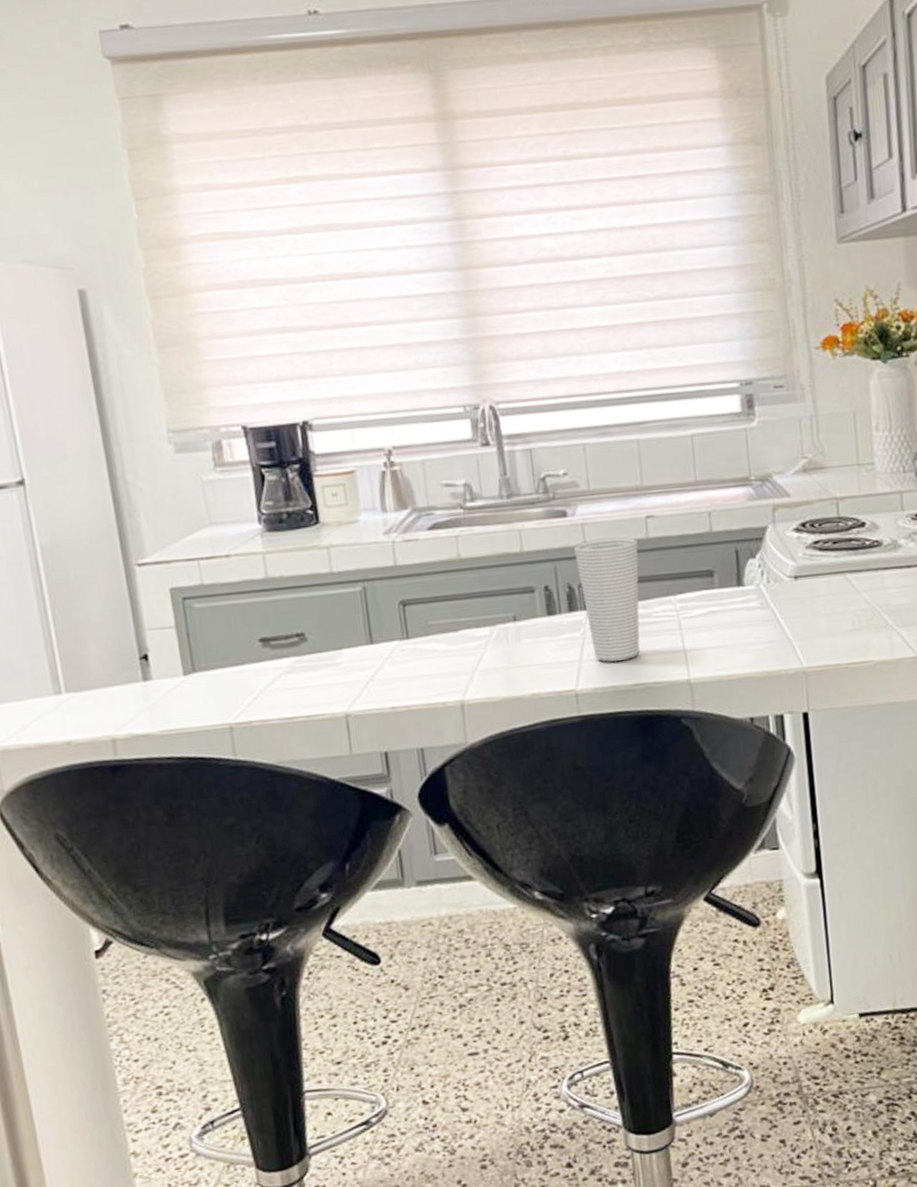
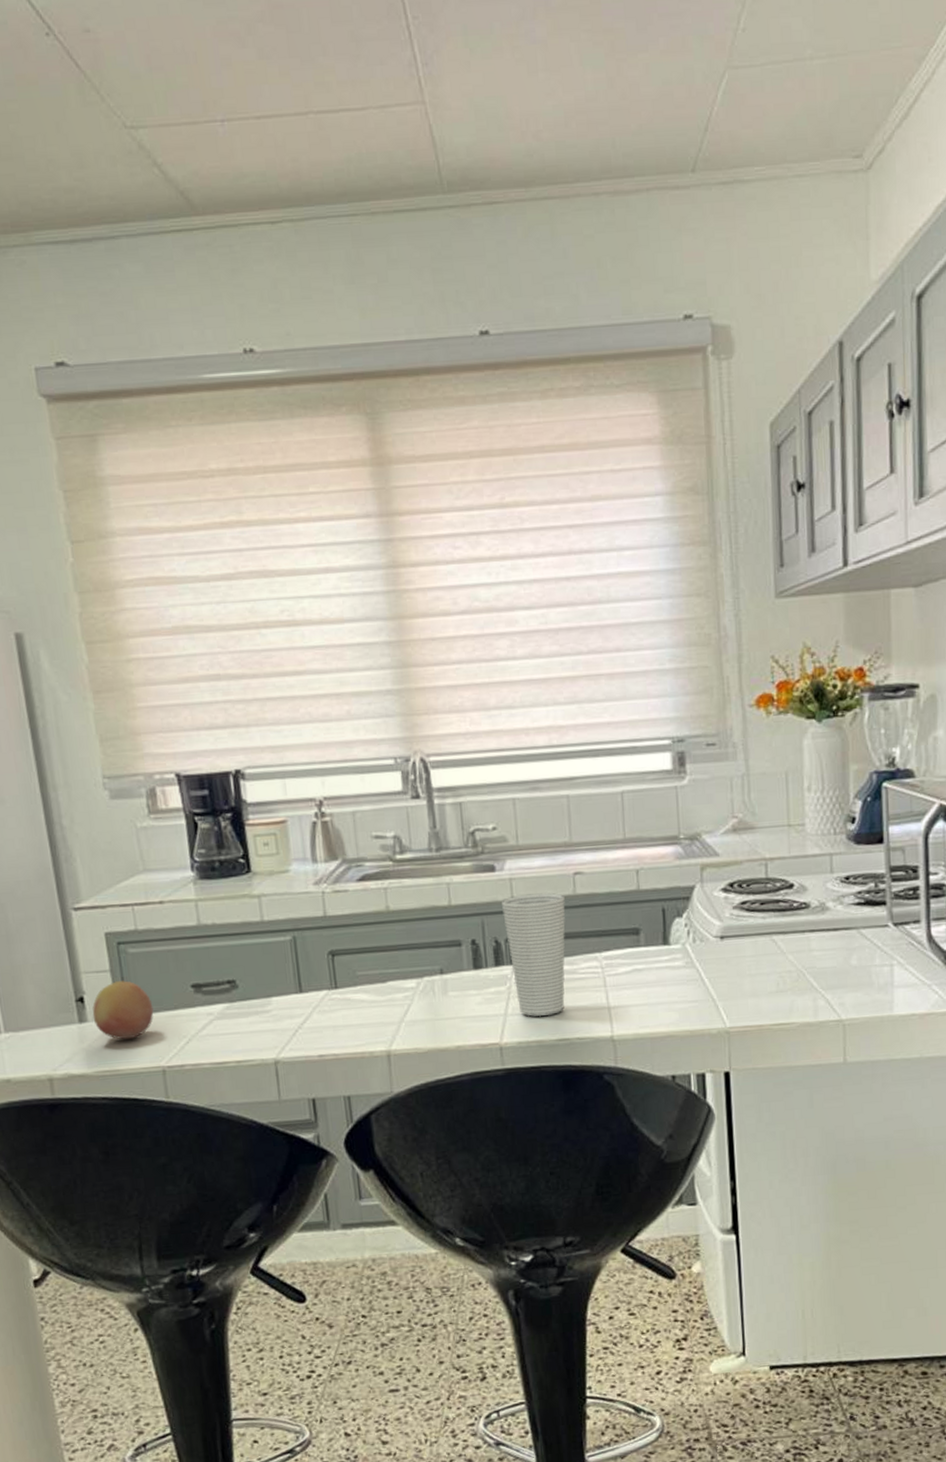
fruit: none [157,636,221,697] -> present [92,981,154,1040]

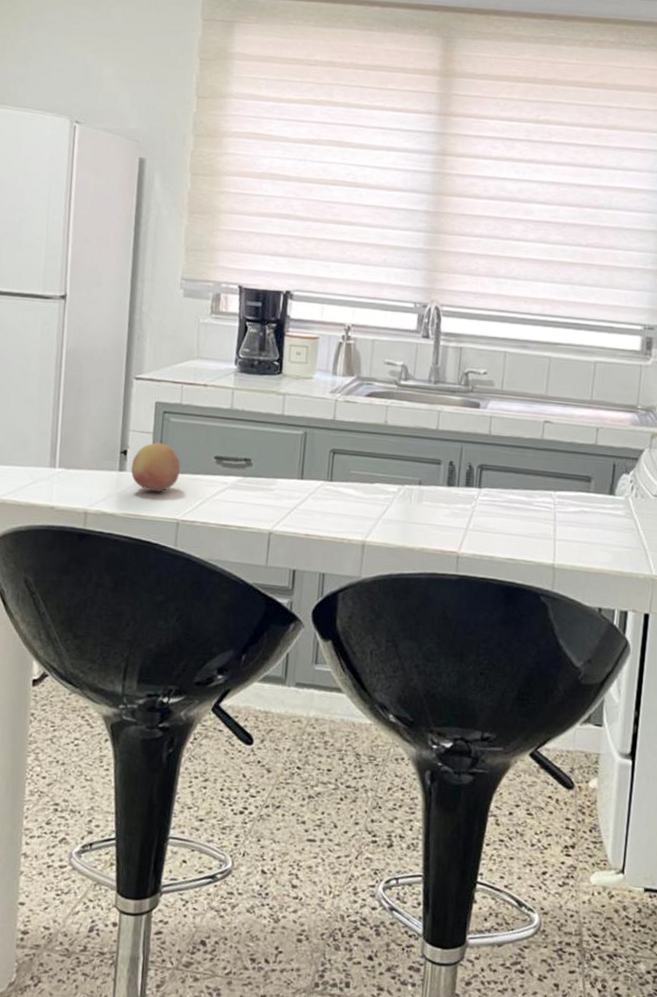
cup: present [502,893,566,1017] -> none [478,431,533,537]

